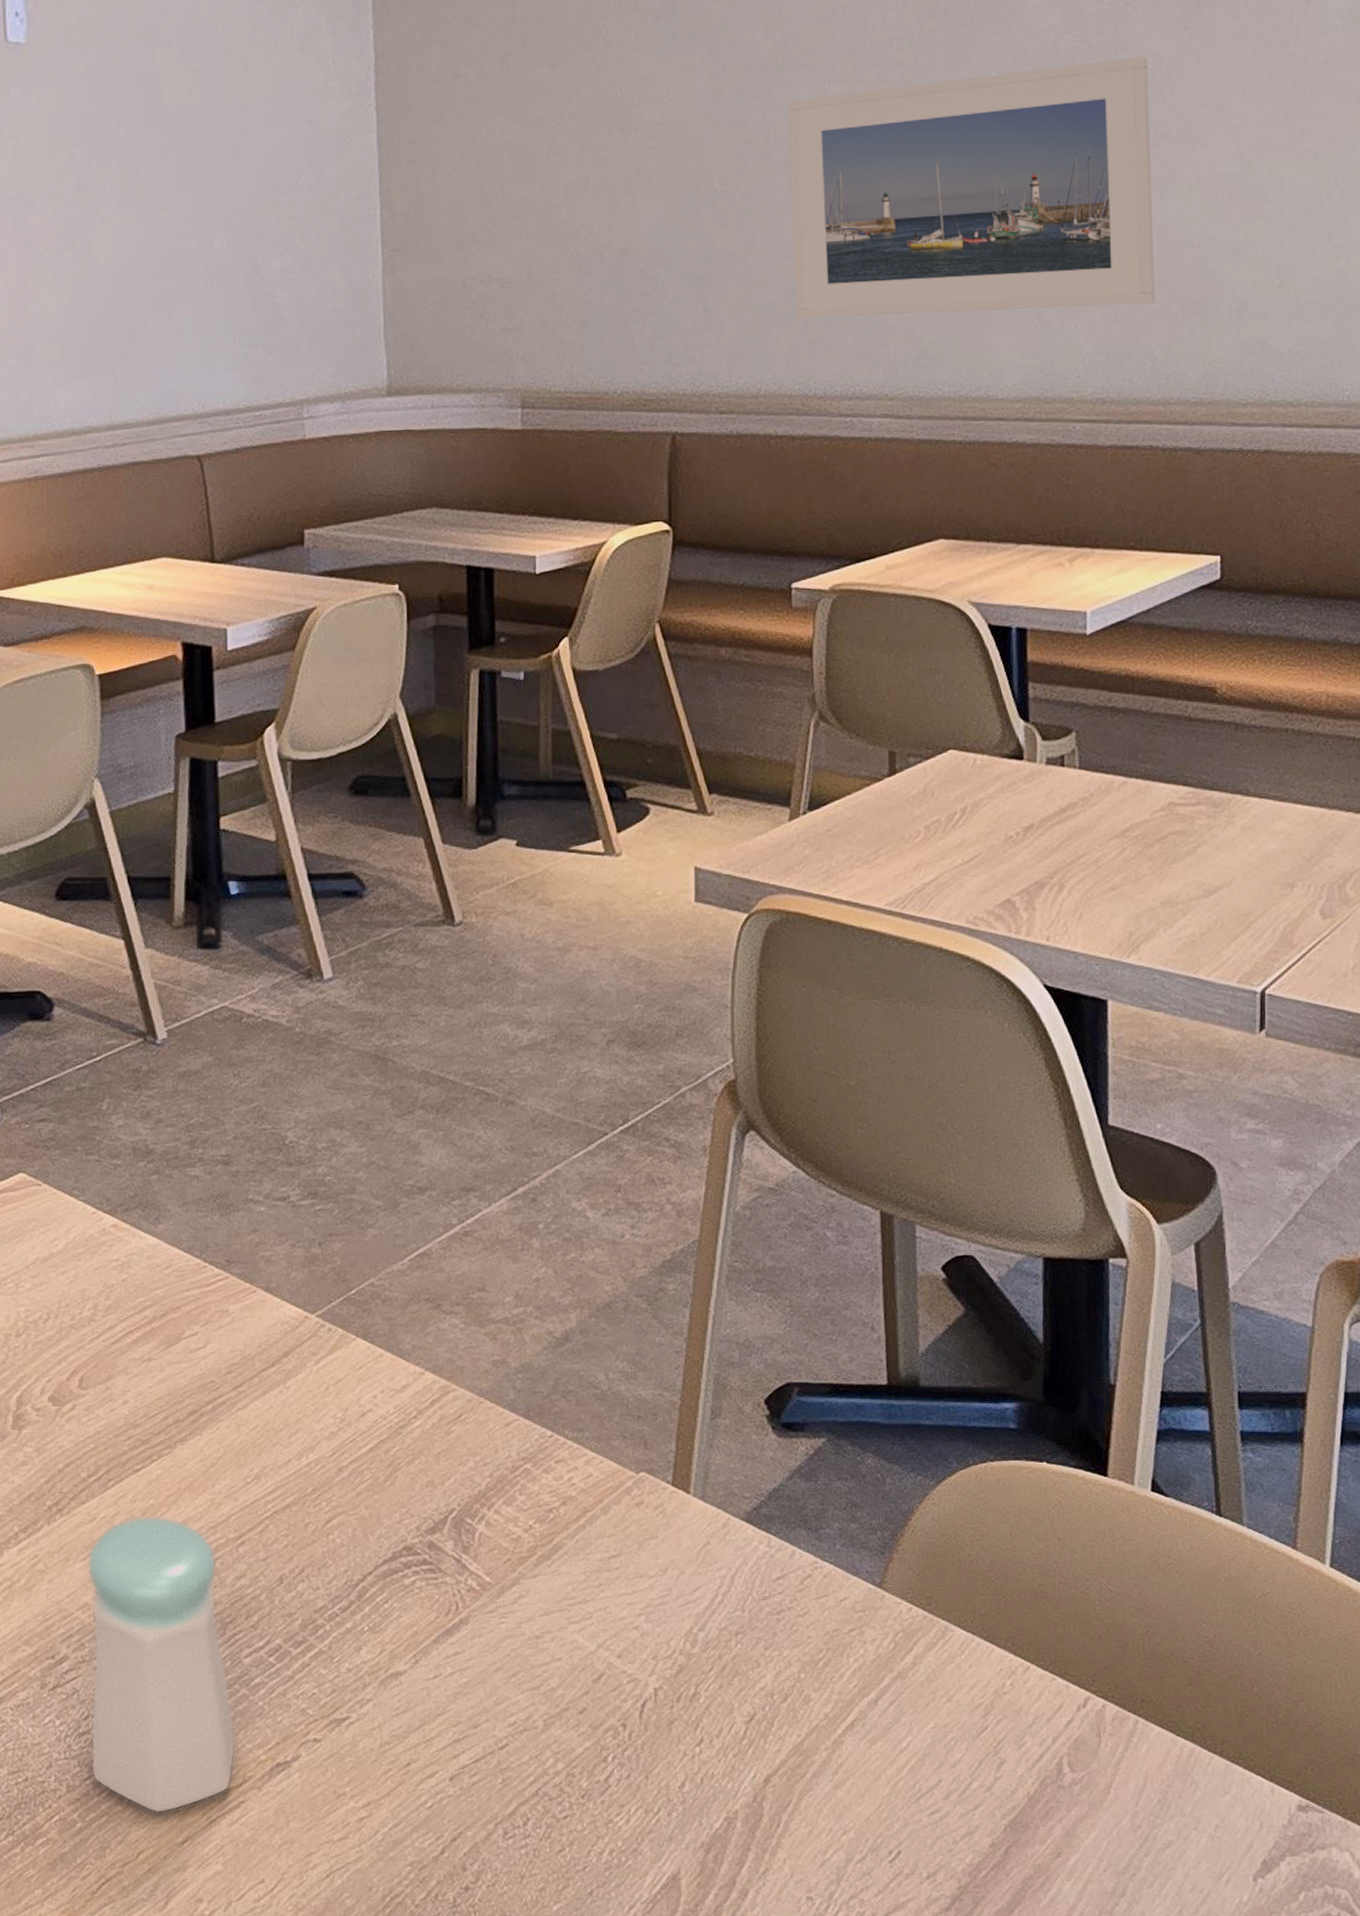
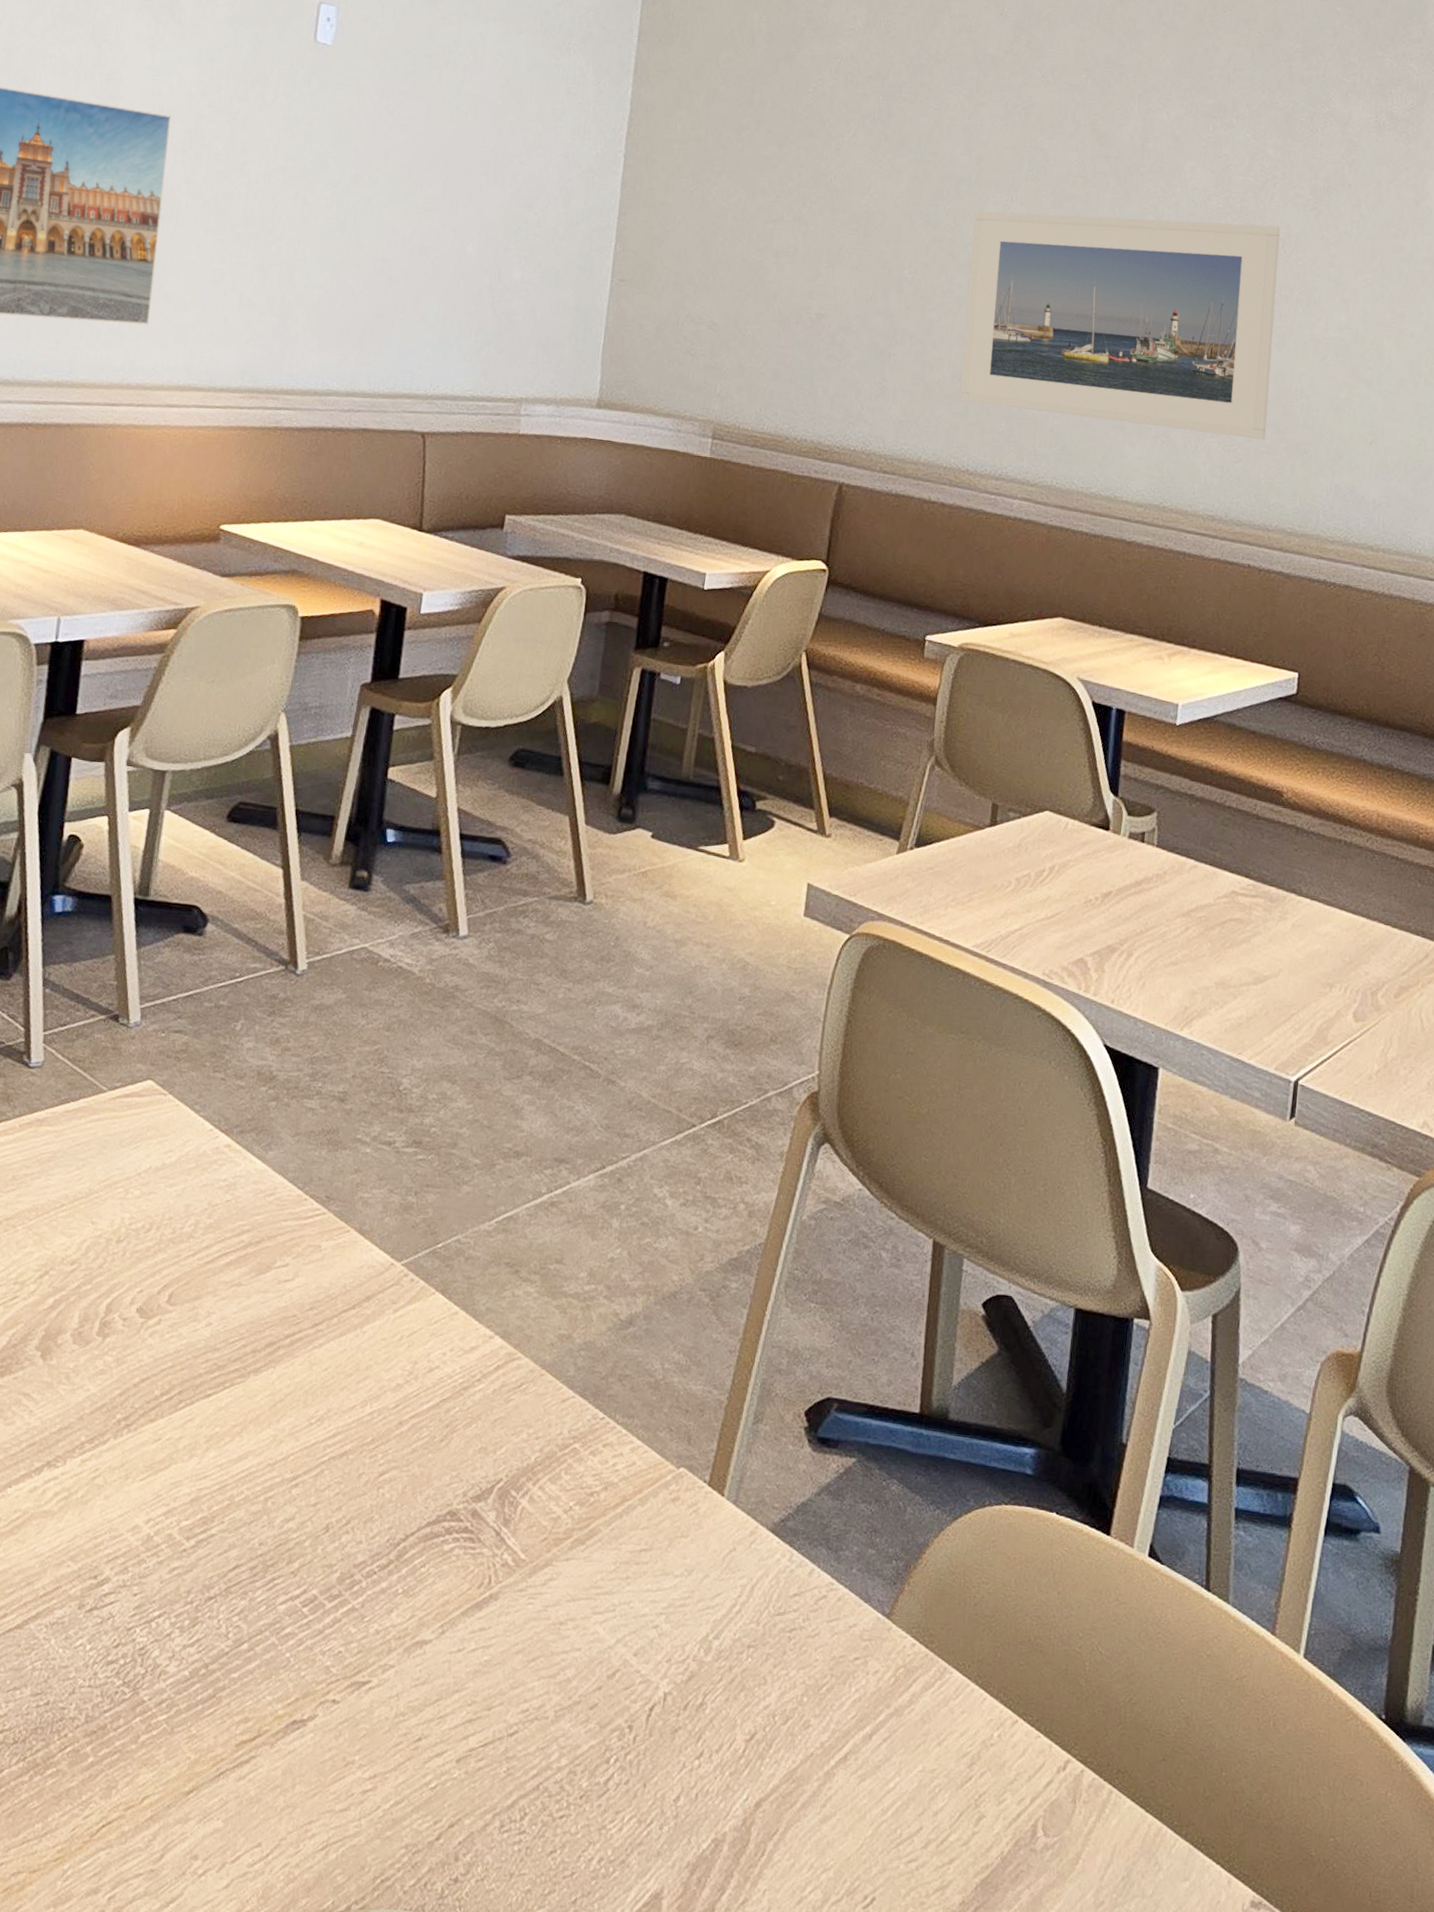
salt shaker: present [86,1515,236,1814] -> none [111,1442,270,1759]

